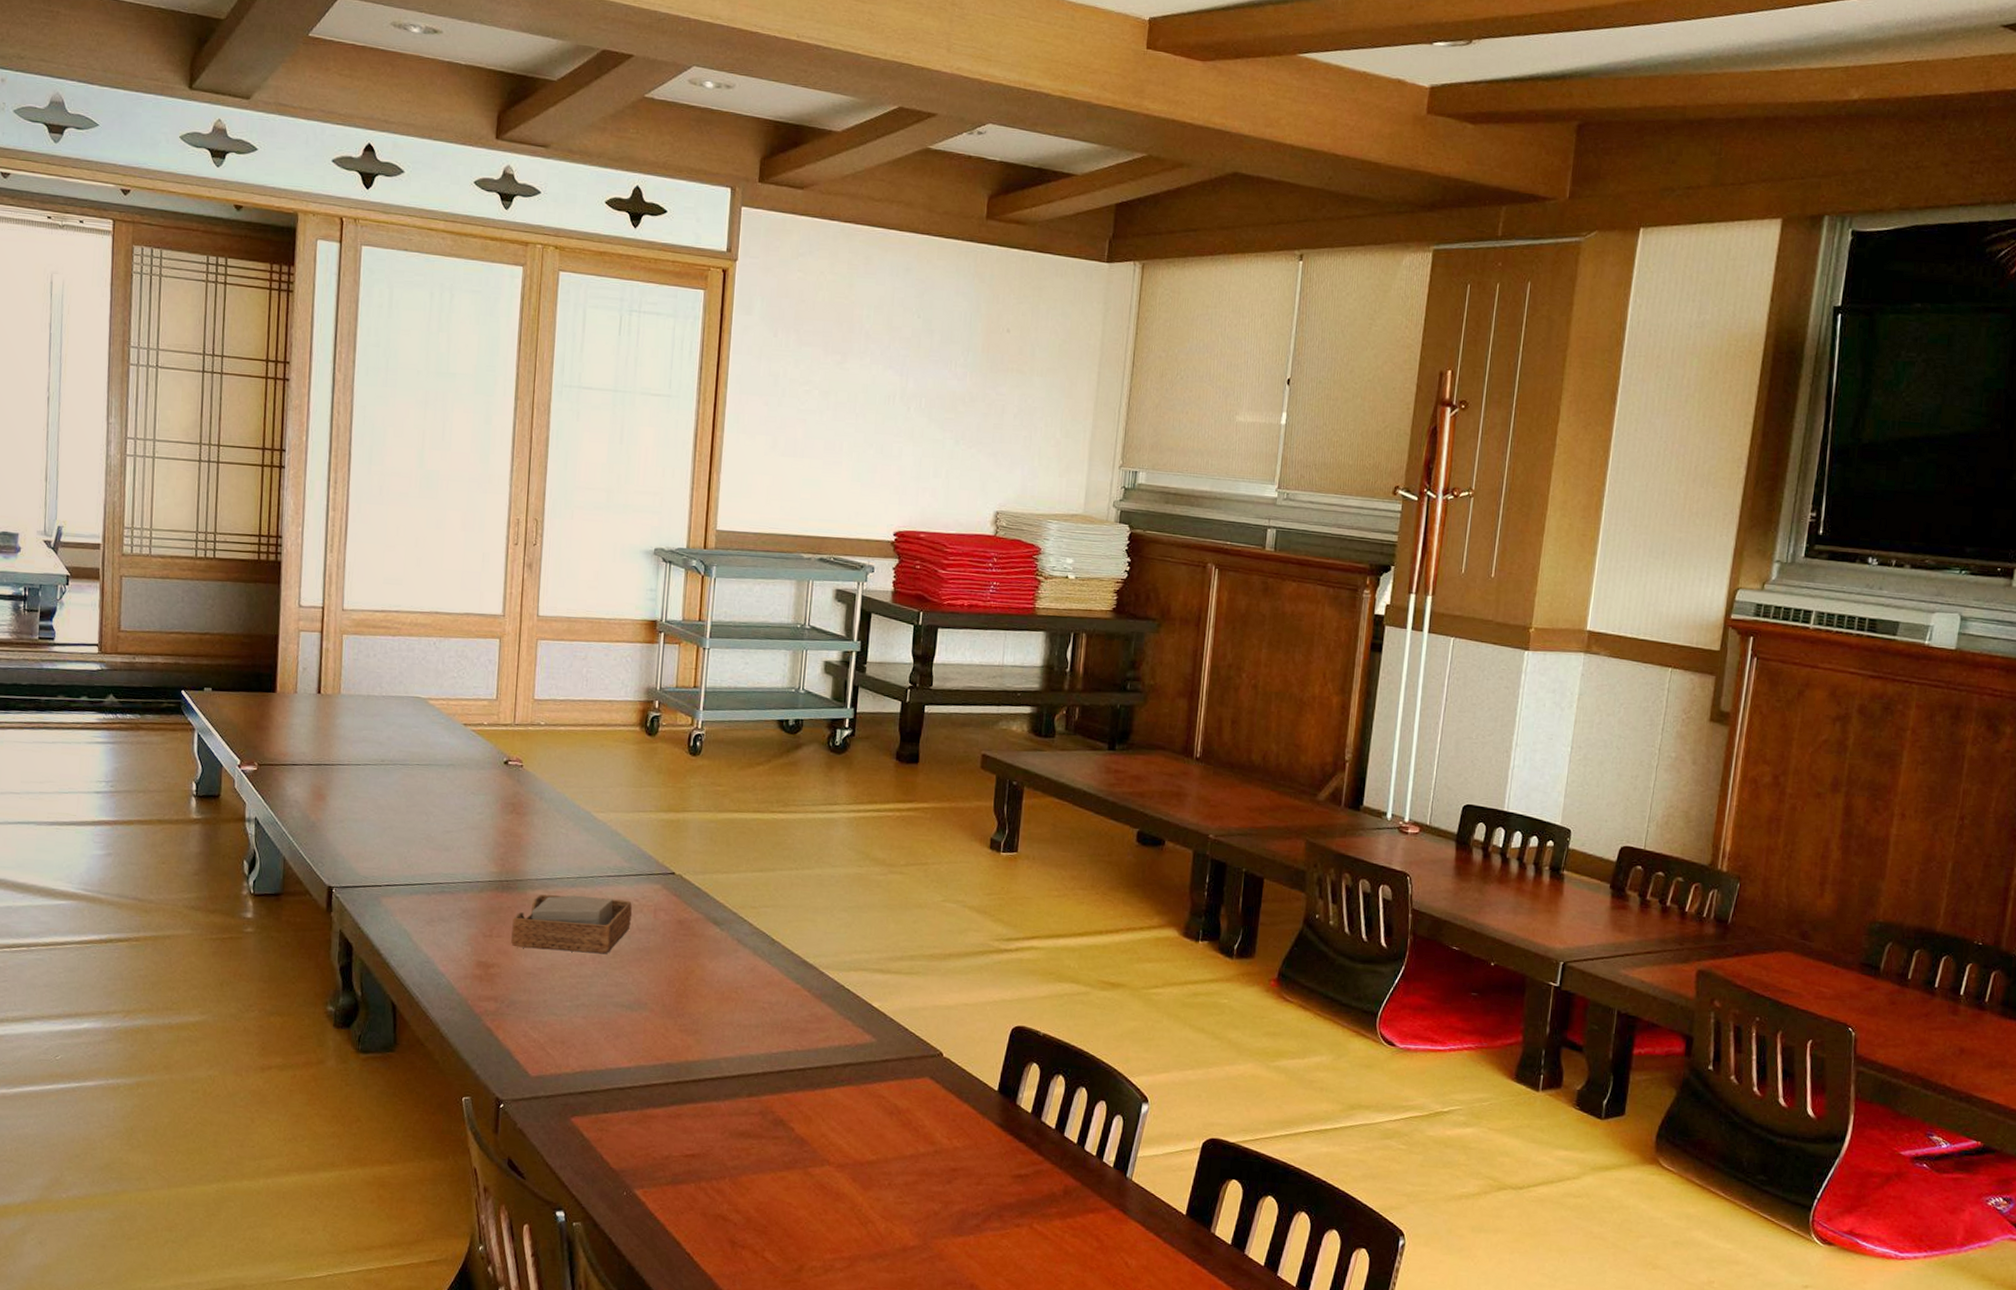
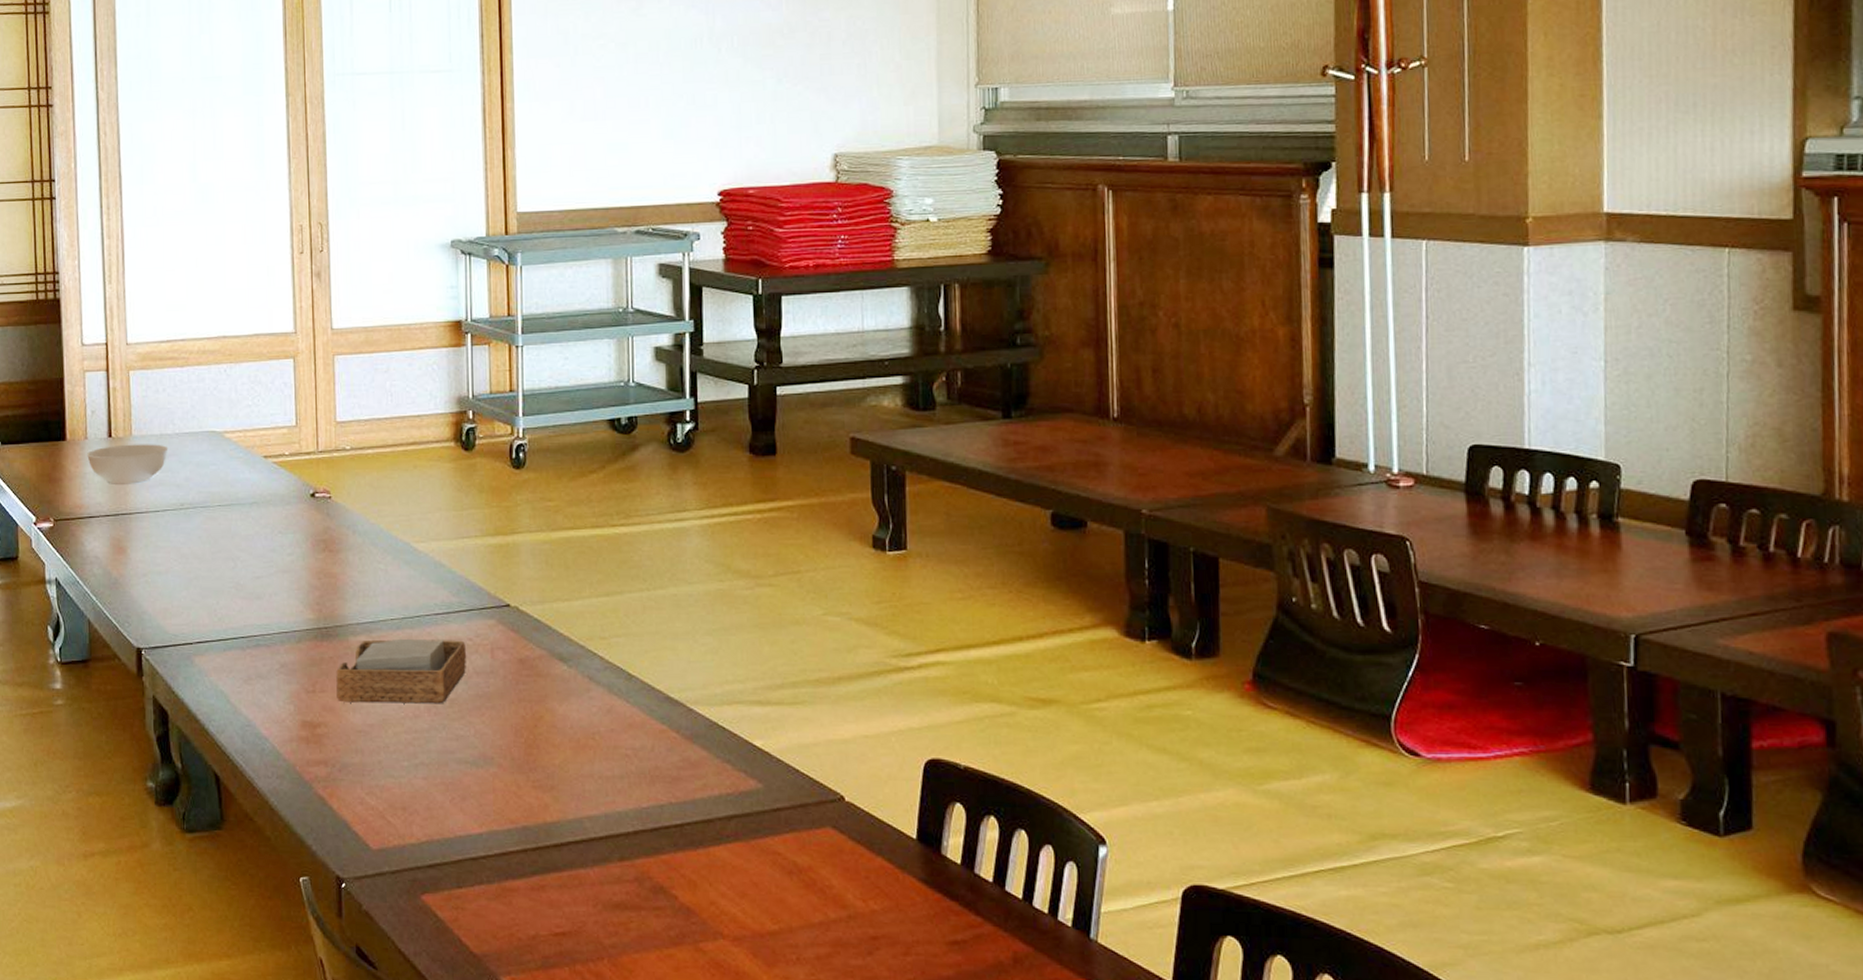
bowl: none [295,701,374,738] -> present [87,444,168,484]

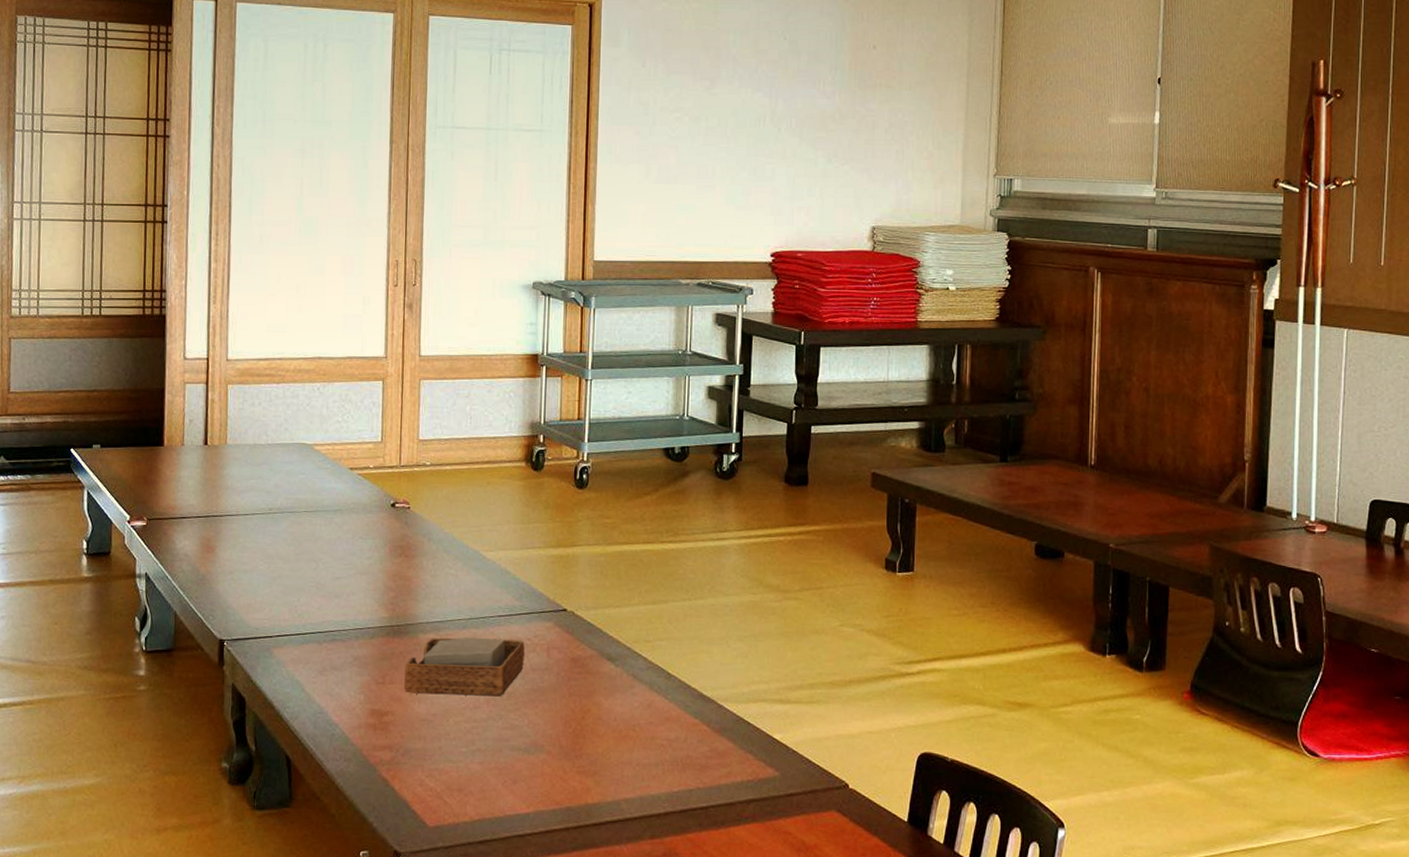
bowl: present [87,444,168,484] -> none [183,452,261,489]

